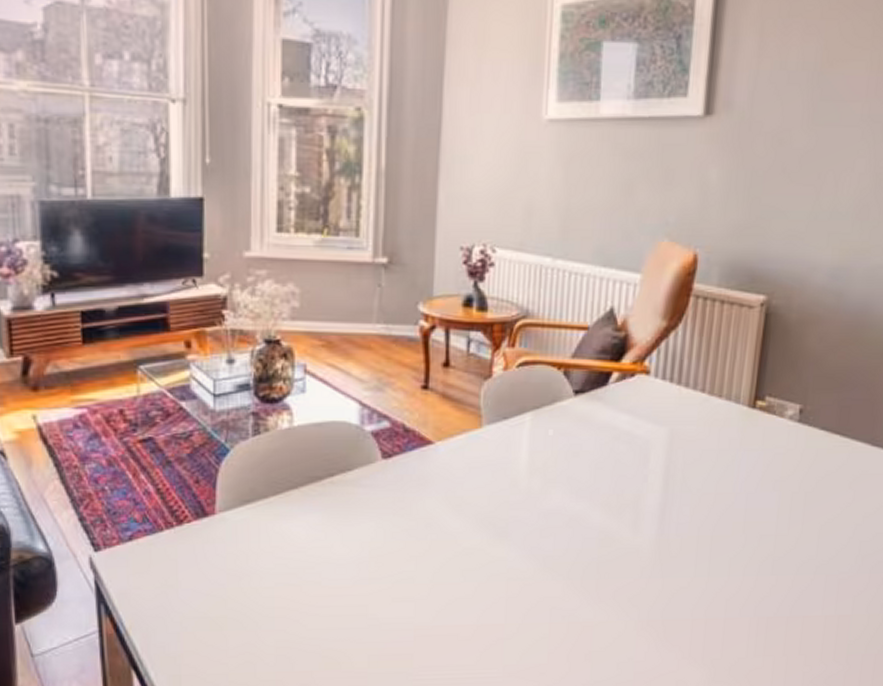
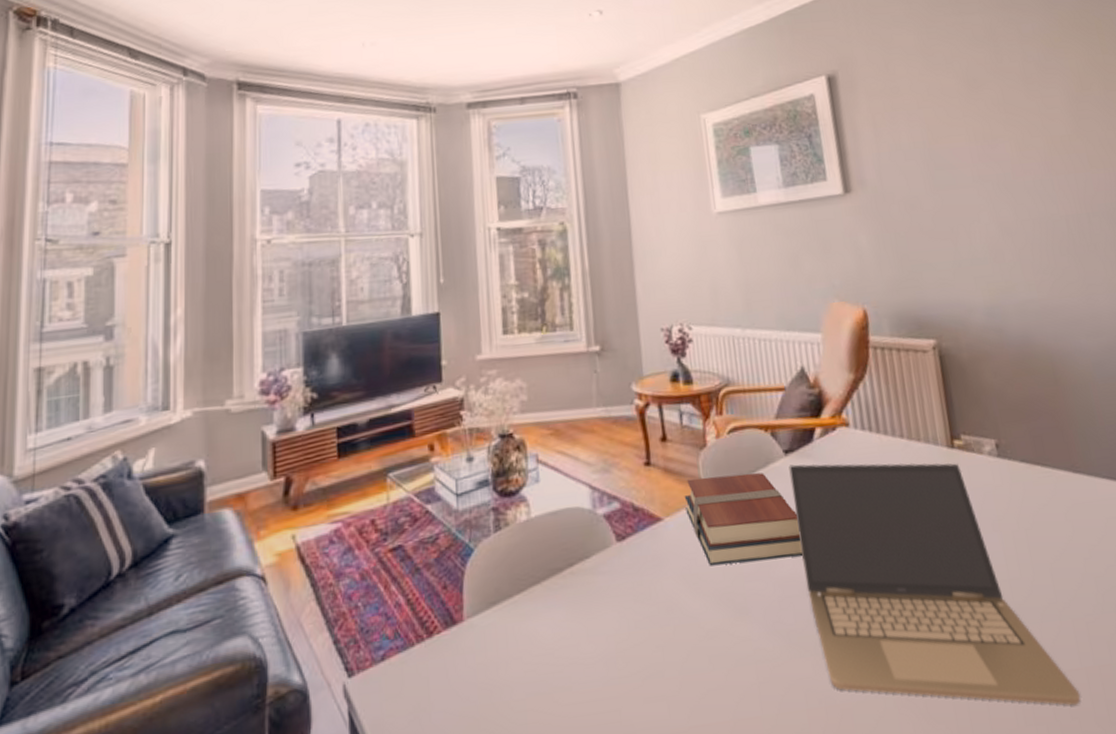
books: none [459,407,576,492] -> present [684,472,804,566]
laptop: none [571,405,813,645] -> present [789,463,1081,706]

